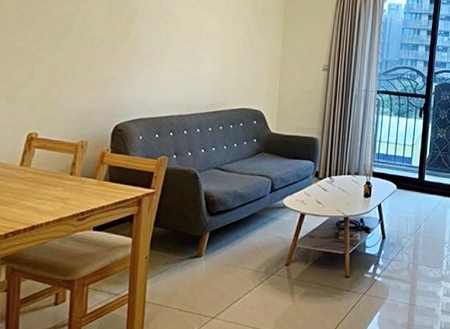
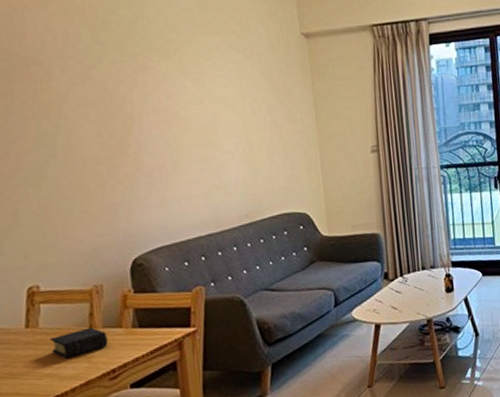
book: none [36,174,84,197] -> present [50,327,109,359]

